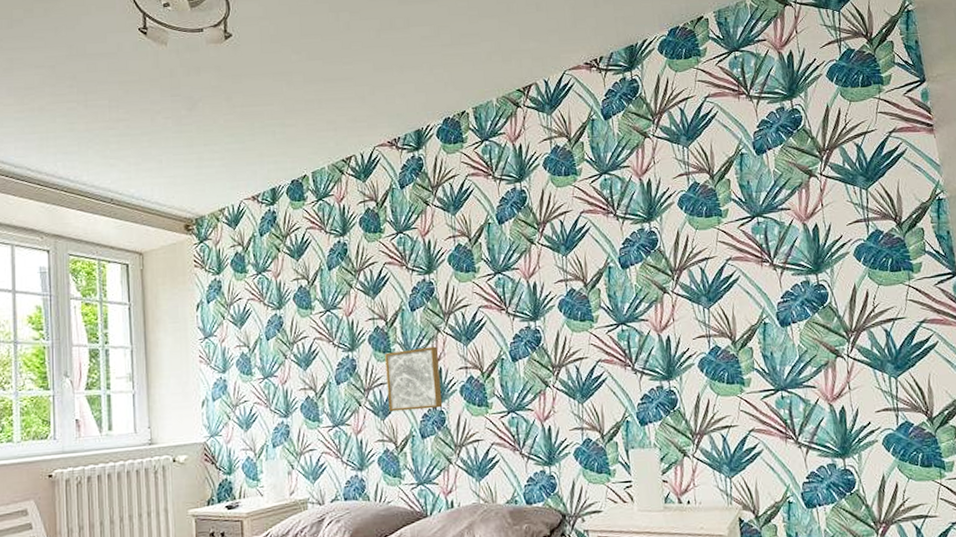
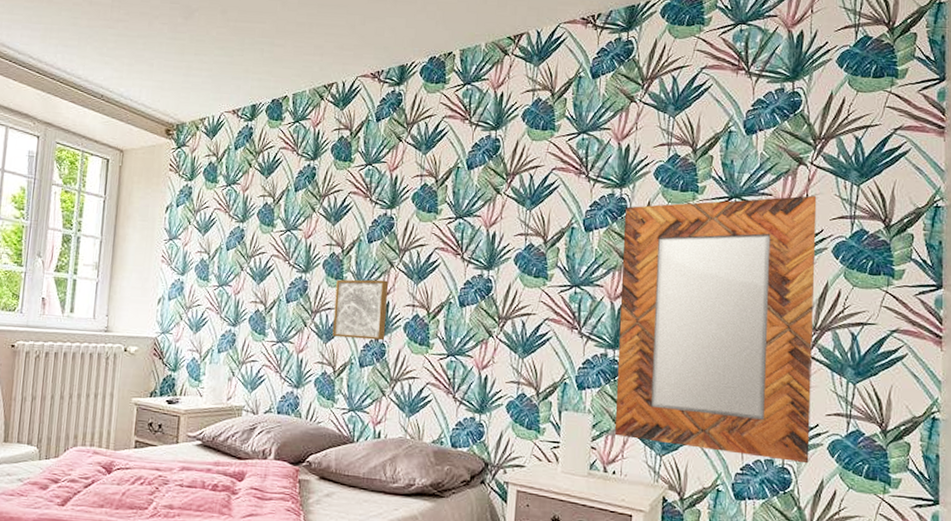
home mirror: none [657,204,868,466] -> present [614,195,817,464]

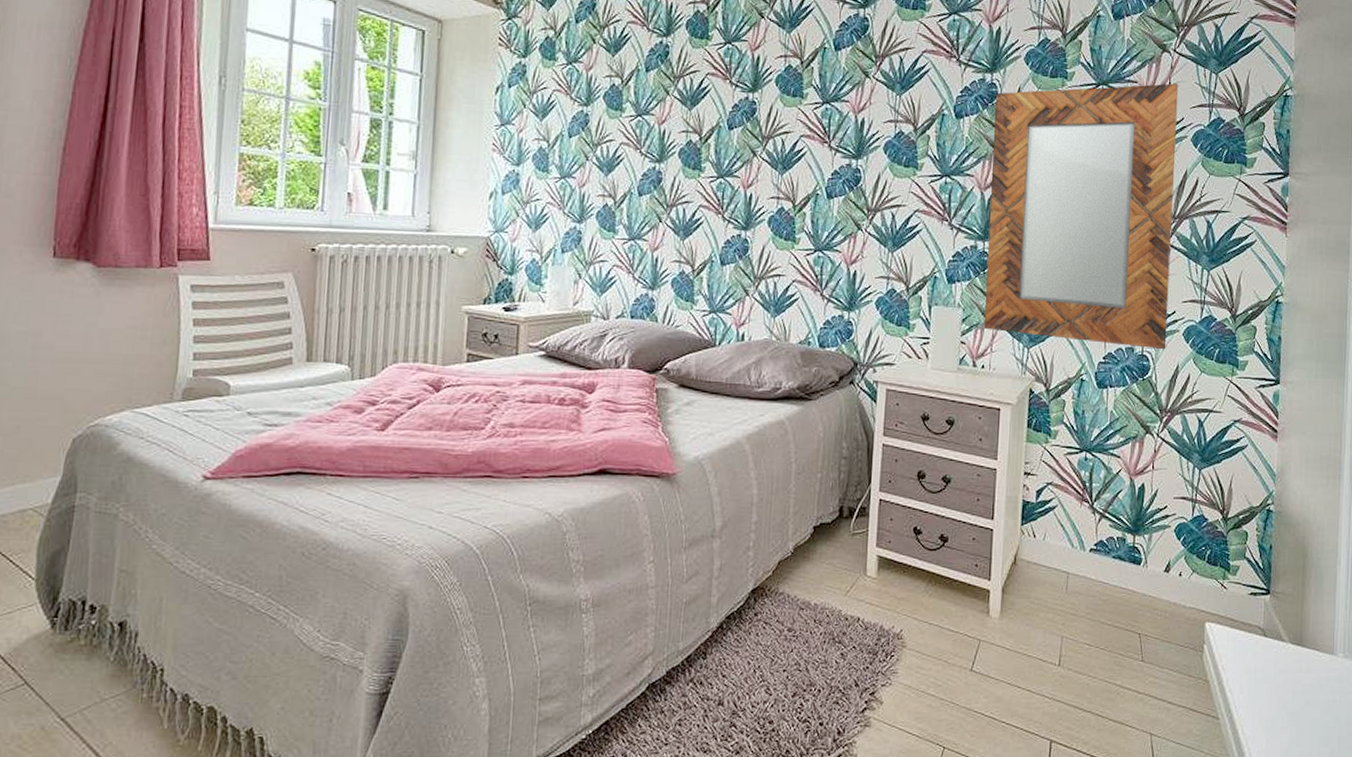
wall art: present [332,279,388,341] -> none [690,170,751,236]

